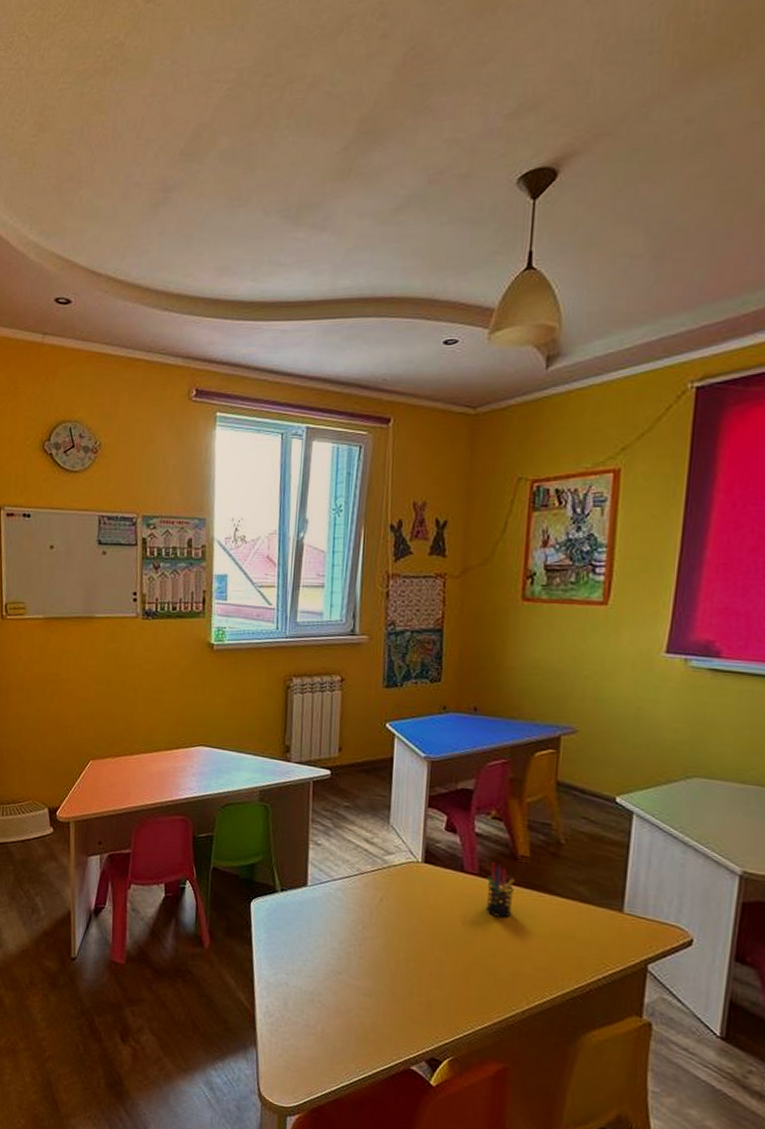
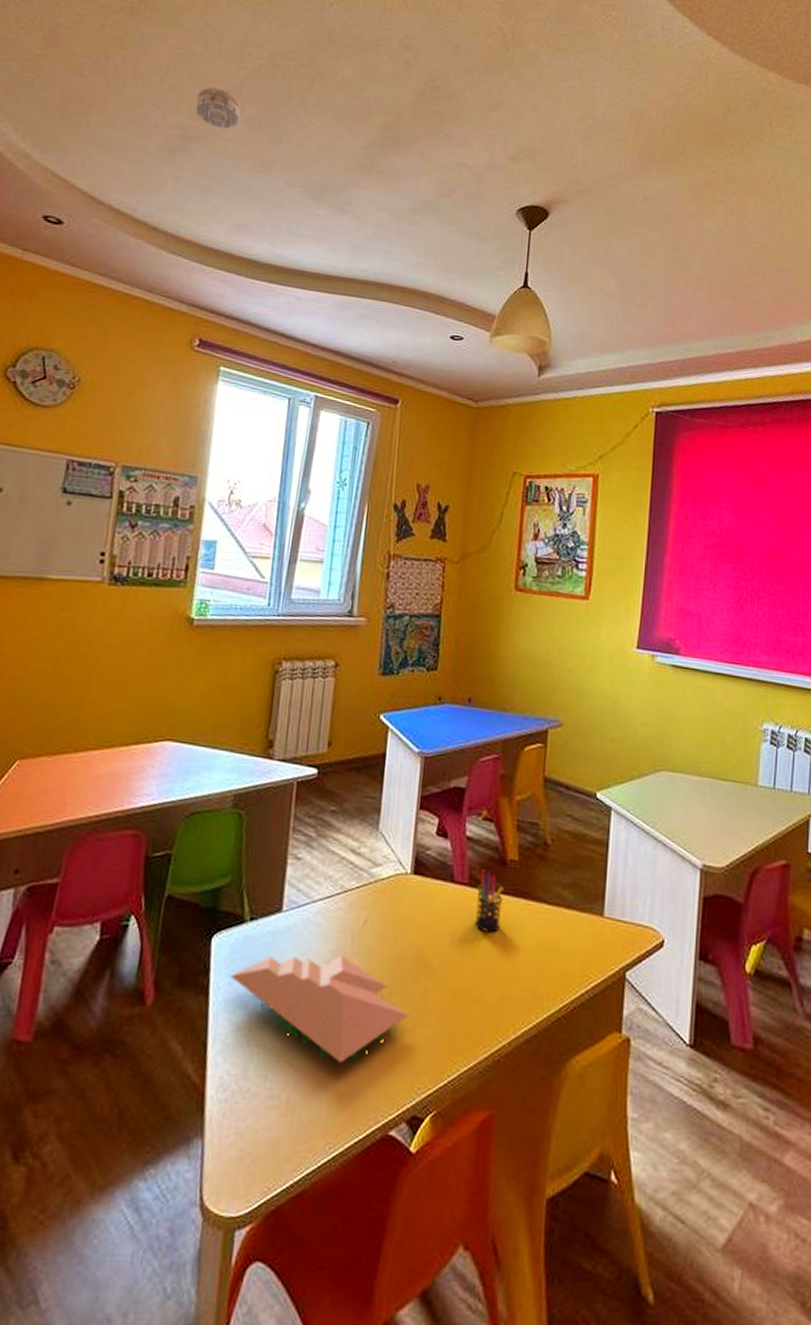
smoke detector: none [171,126,214,171] -> present [195,86,241,129]
papers: none [268,920,425,1009] -> present [230,955,409,1063]

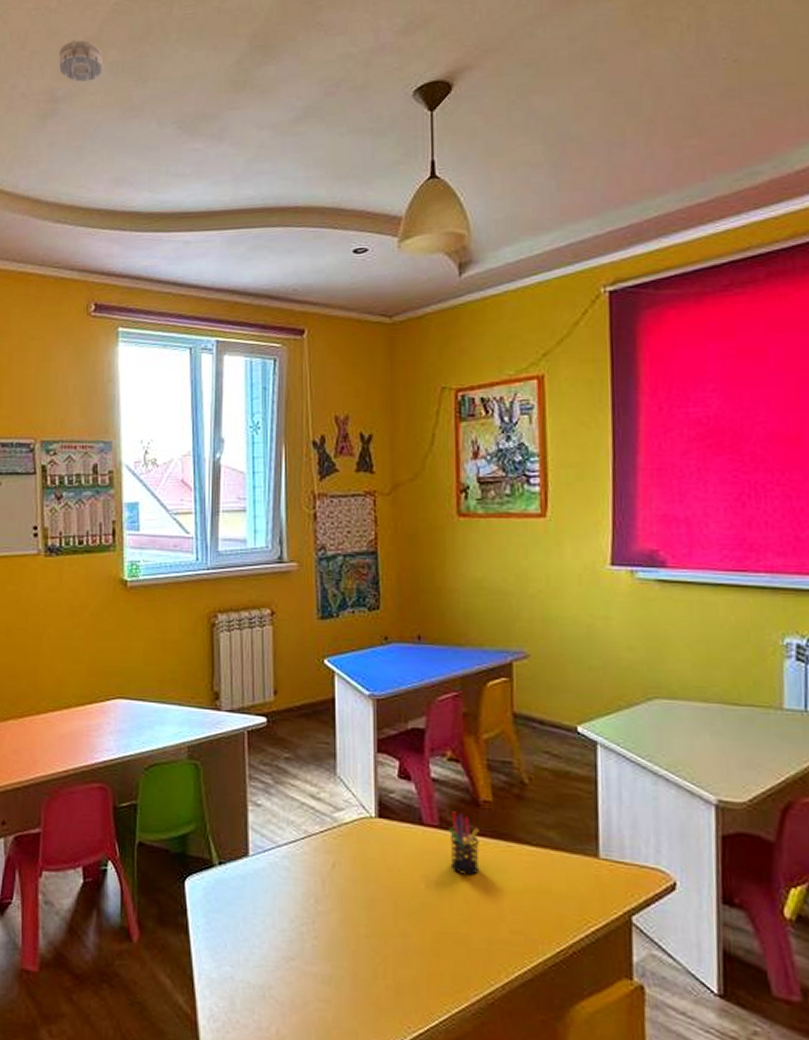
papers: present [230,955,409,1063] -> none [207,898,390,1000]

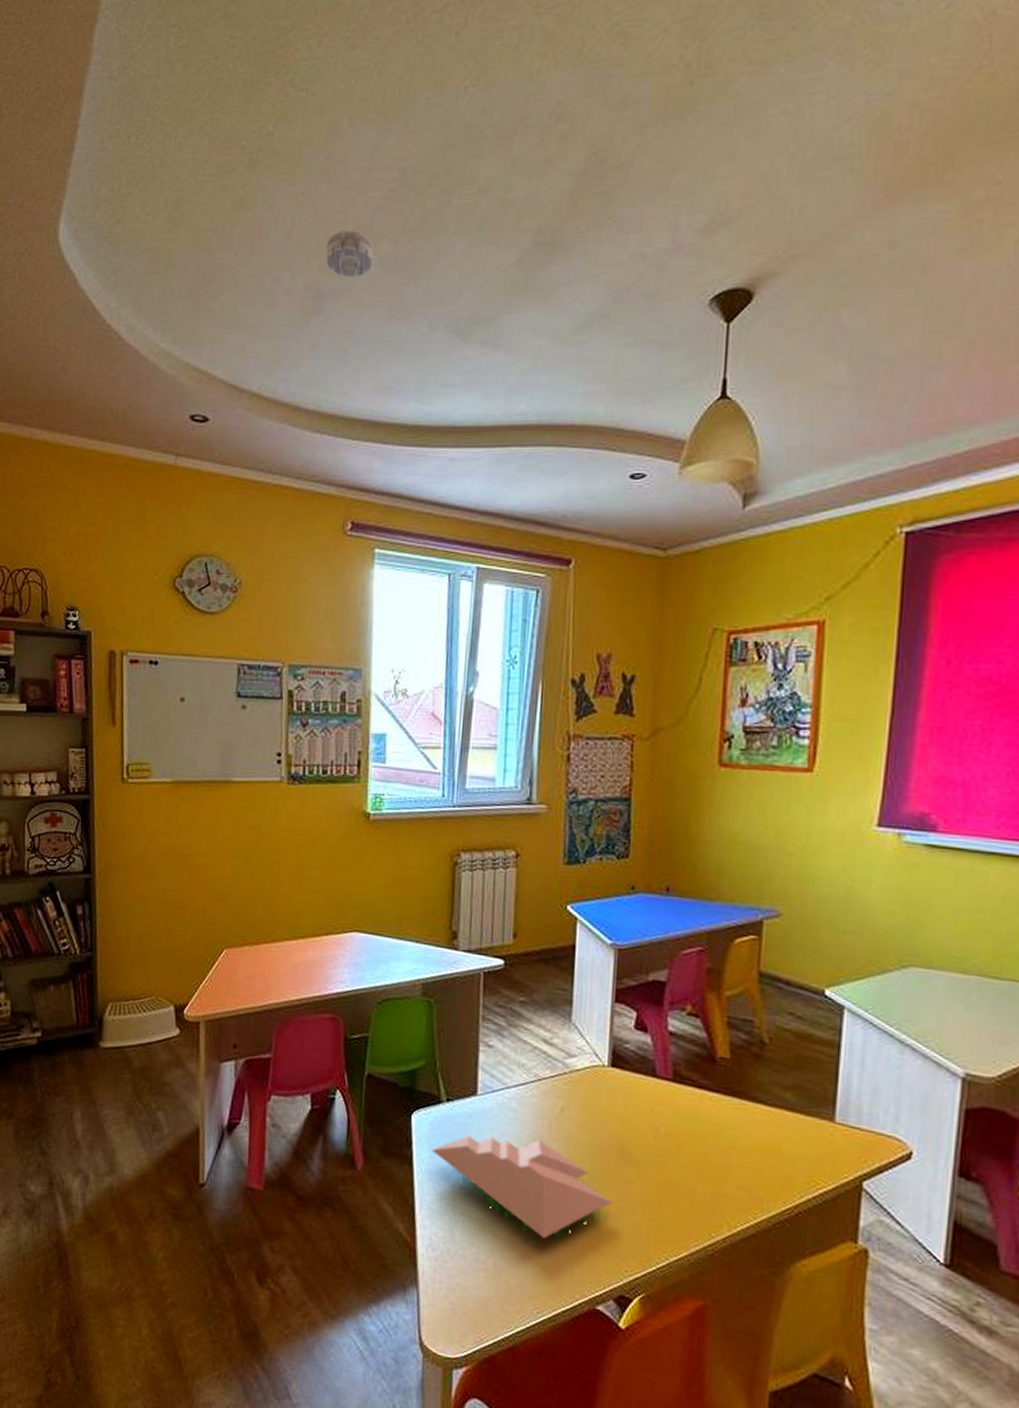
papers: none [207,898,390,1000] -> present [431,1136,612,1239]
pen holder: present [448,811,480,875] -> none [680,1065,713,1130]

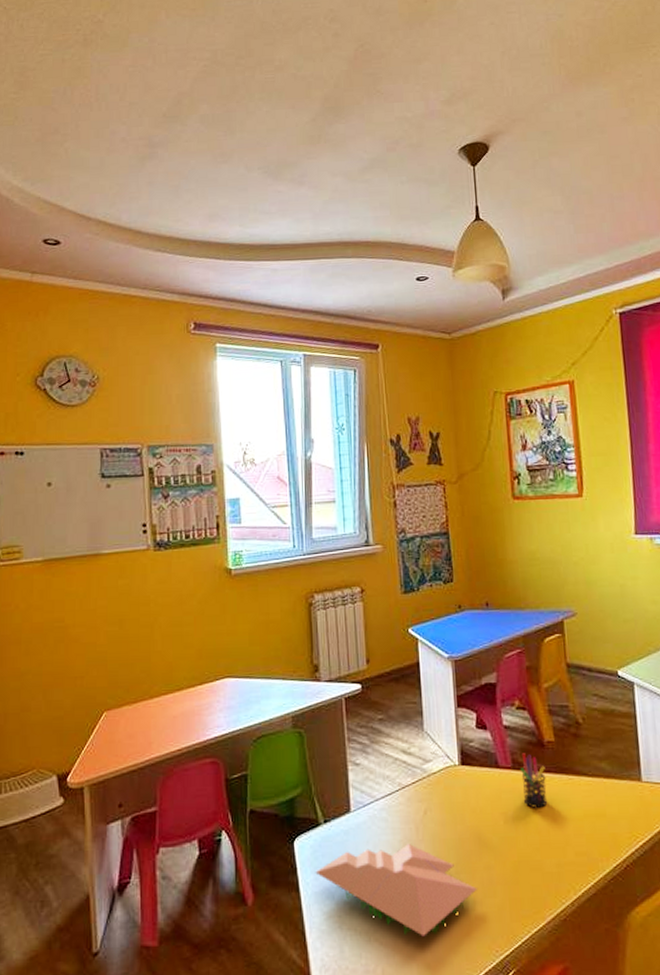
smoke detector: present [325,228,374,278] -> none [154,94,195,131]
pen holder: none [680,1065,713,1130] -> present [519,753,548,808]

